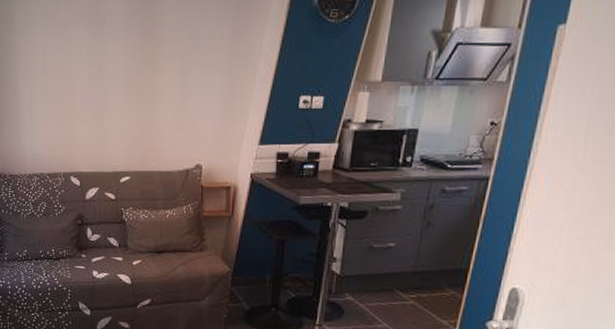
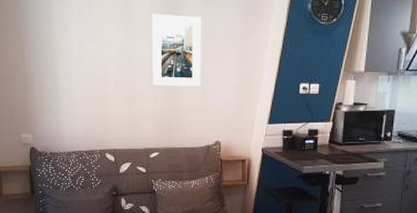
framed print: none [124,12,183,100] -> present [151,13,201,87]

